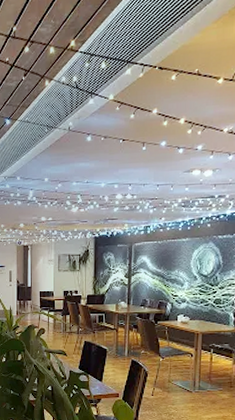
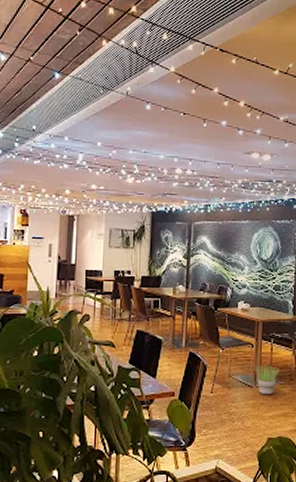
potted plant: none [193,372,219,400] -> present [254,364,280,395]

